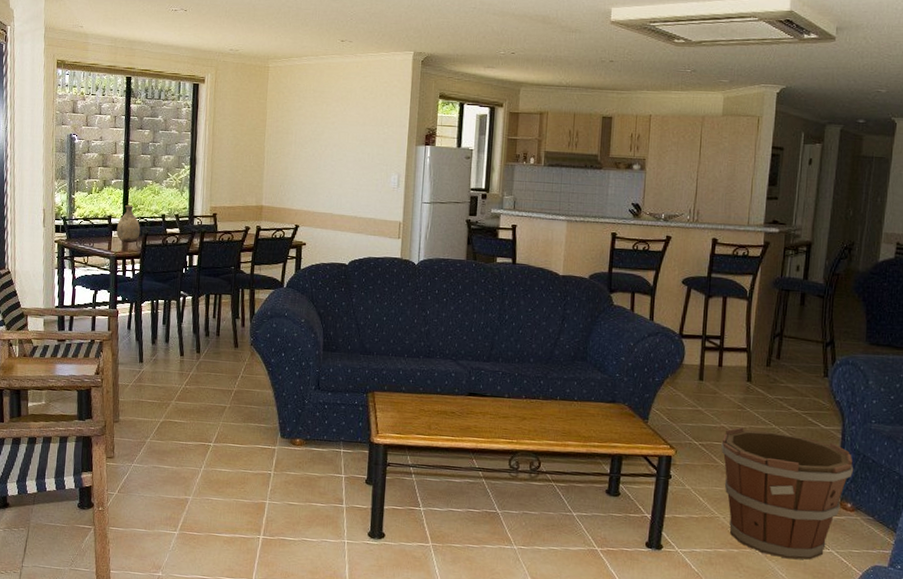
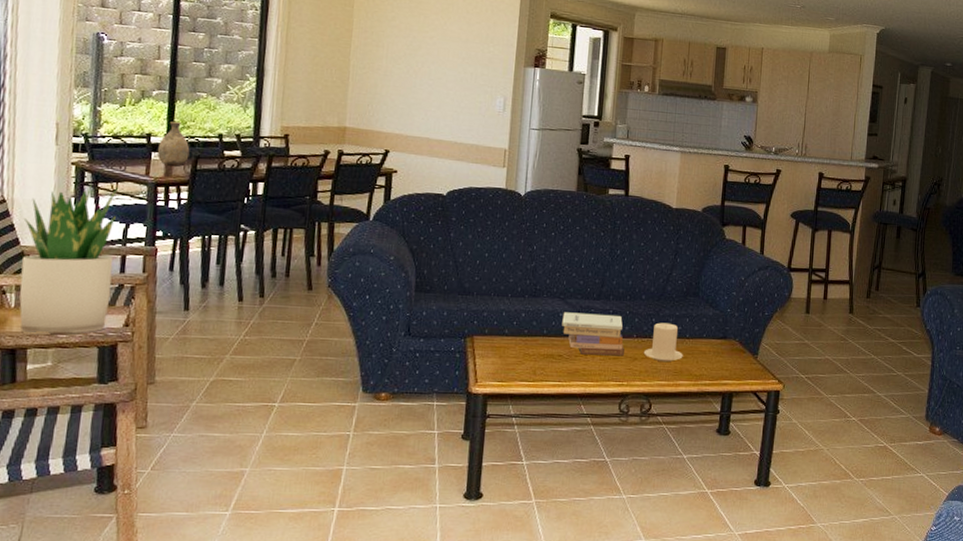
planter: none [21,257,89,381] -> present [19,183,119,336]
books: none [454,372,514,416] -> present [562,312,624,357]
candle: none [532,385,572,423] -> present [643,322,683,362]
wooden bucket: present [721,427,854,560] -> none [825,358,942,486]

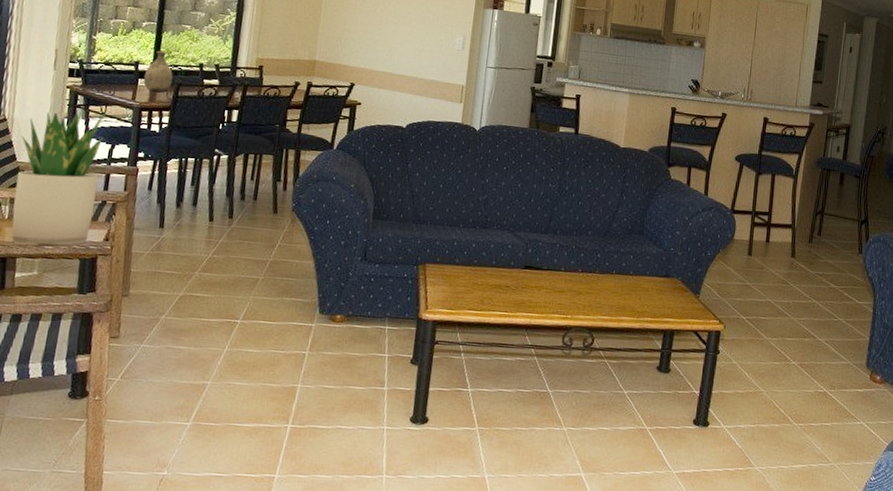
books: present [562,312,624,357] -> none [510,244,570,290]
candle: present [643,322,683,362] -> none [587,258,626,297]

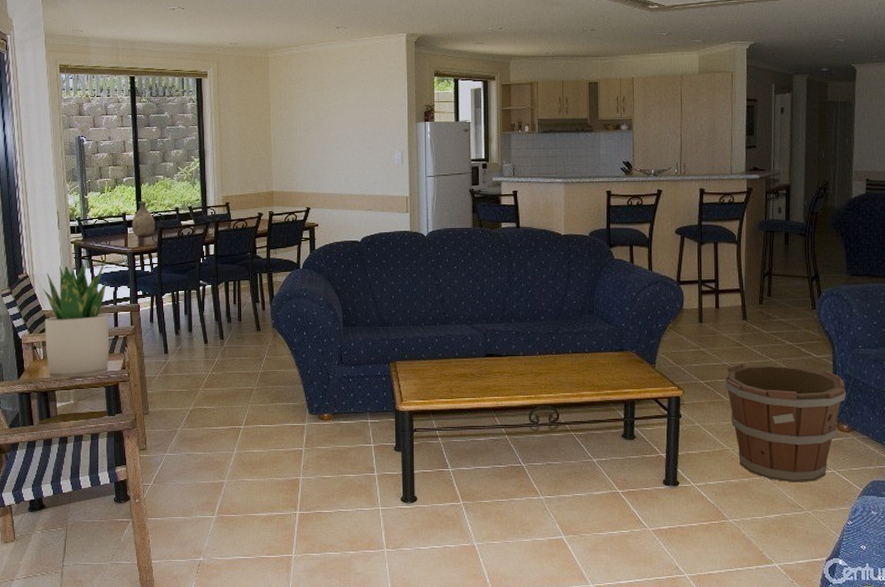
wooden bucket: none [766,302,883,433] -> present [724,363,847,483]

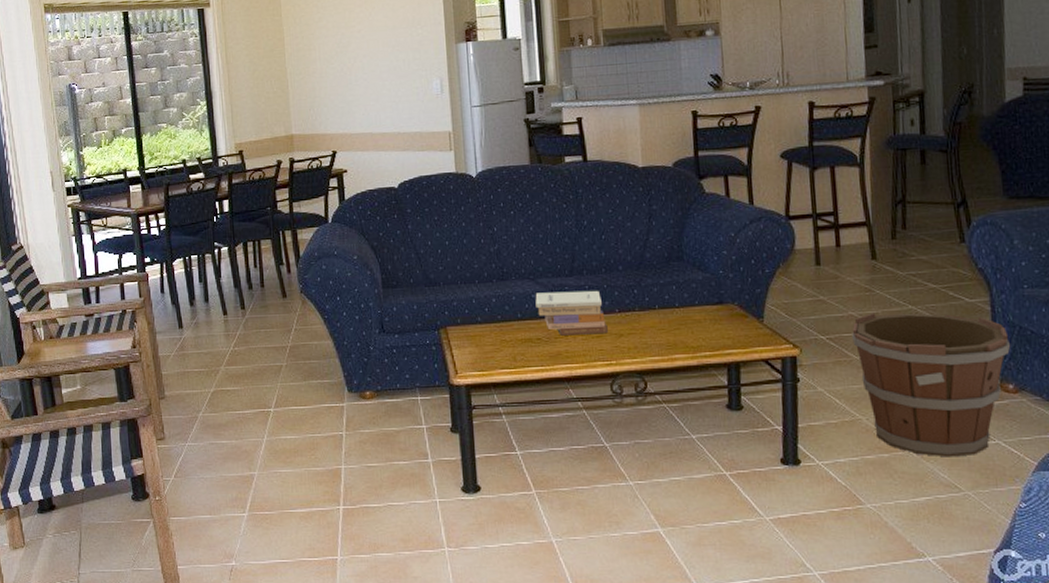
planter: present [43,257,110,380] -> none [40,222,117,363]
vase: present [131,202,155,239] -> none [133,154,161,197]
books: none [471,335,529,372] -> present [535,290,608,336]

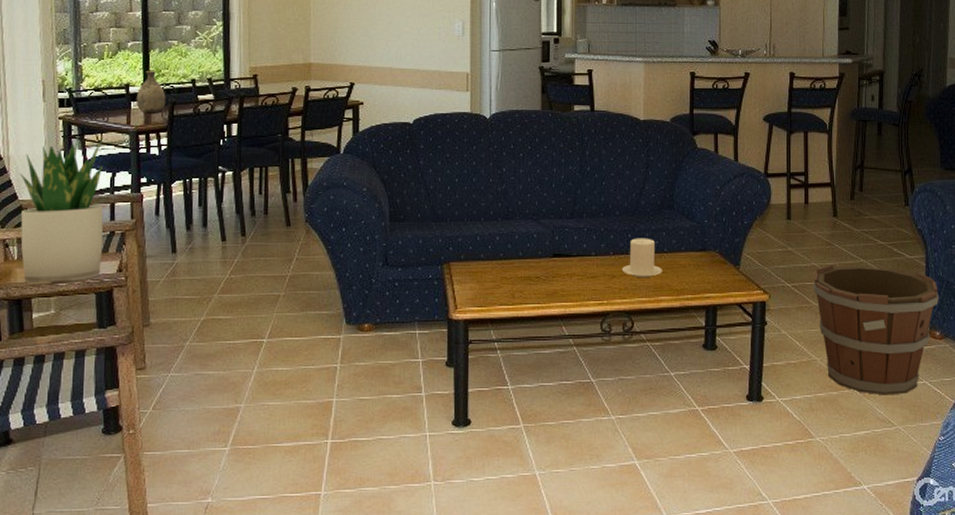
planter: none [40,222,117,363] -> present [20,136,104,285]
vase: none [133,154,161,197] -> present [136,71,166,115]
books: present [535,290,608,336] -> none [537,233,602,275]
candle: none [629,293,675,335] -> present [621,238,662,277]

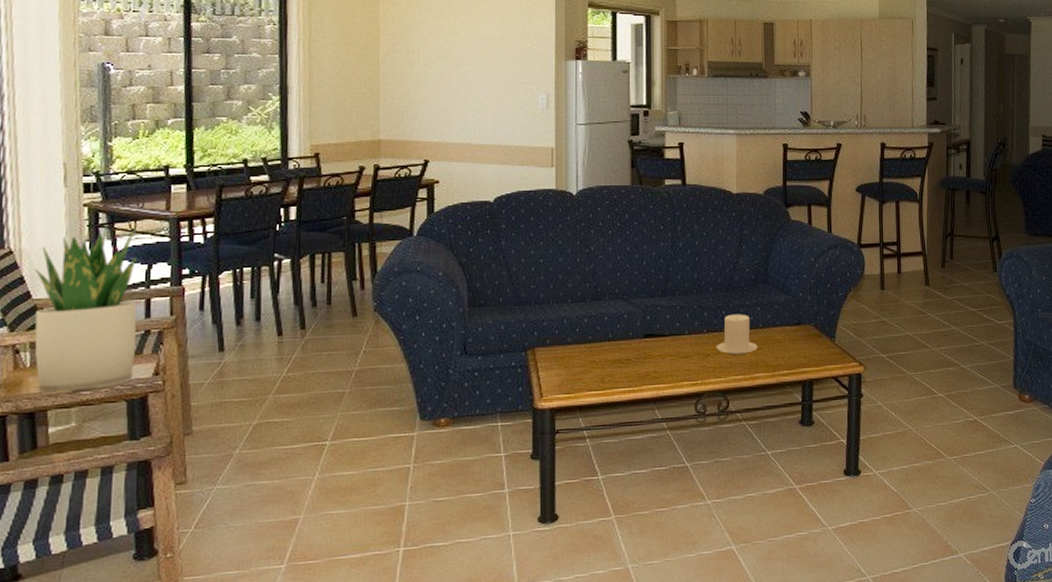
vase: present [136,71,166,115] -> none [177,151,213,199]
wooden bucket: present [813,264,940,395] -> none [907,333,1028,462]

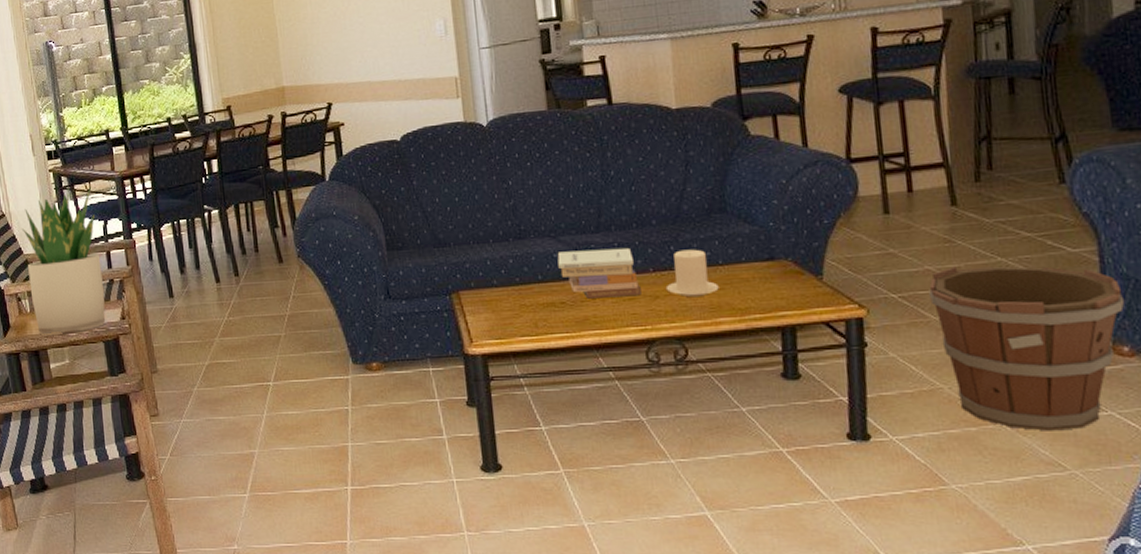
books: none [627,311,696,356] -> present [557,247,641,299]
wooden bucket: none [907,333,1028,462] -> present [929,266,1125,431]

